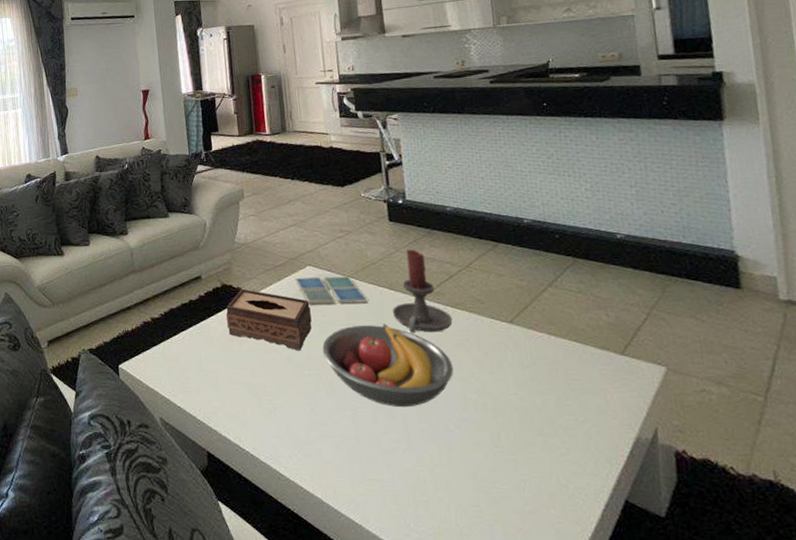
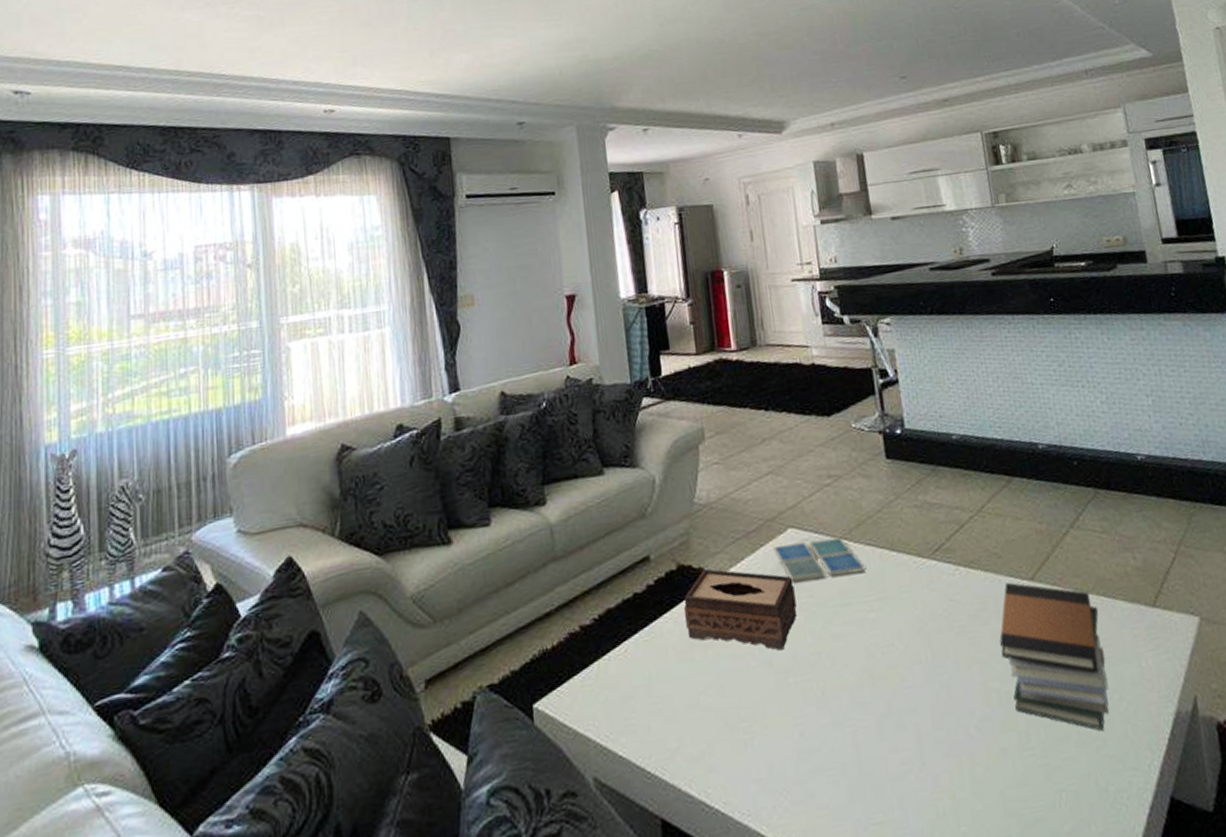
fruit bowl: present [322,324,454,408] -> none [811,598,972,714]
candle holder: present [392,249,453,334] -> none [894,494,967,608]
book stack: none [479,322,575,442] -> present [999,582,1110,731]

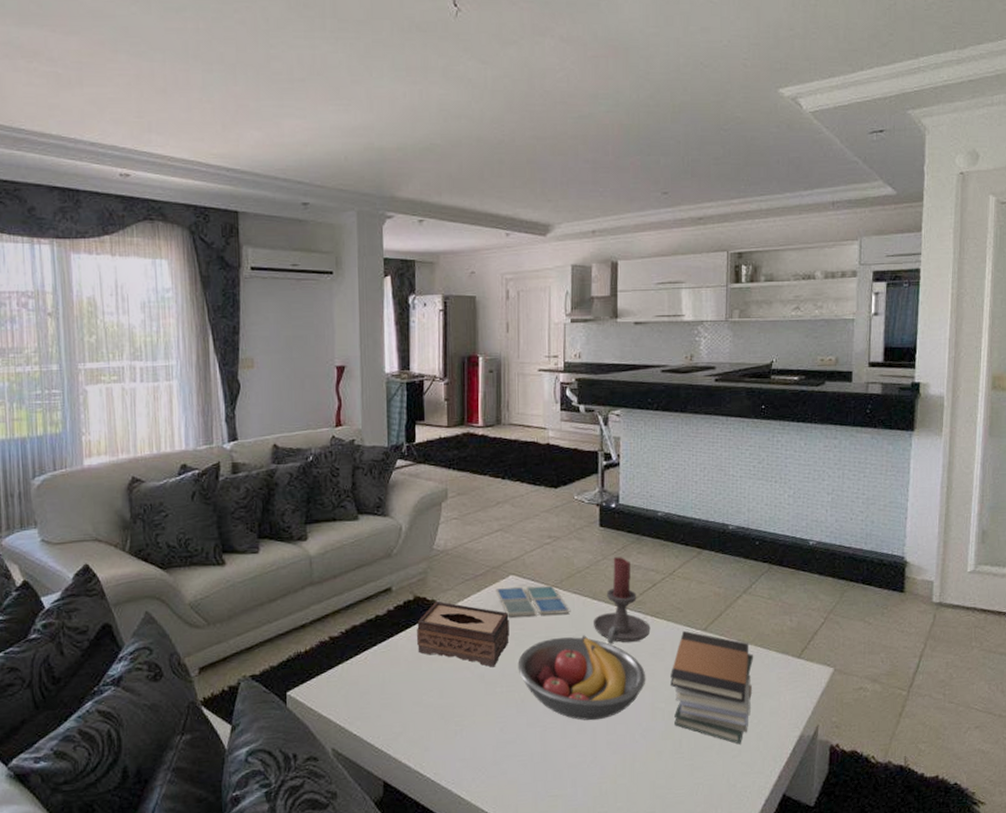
fruit bowl: none [811,598,972,714] -> present [518,635,646,721]
candle holder: none [894,494,967,608] -> present [592,557,651,645]

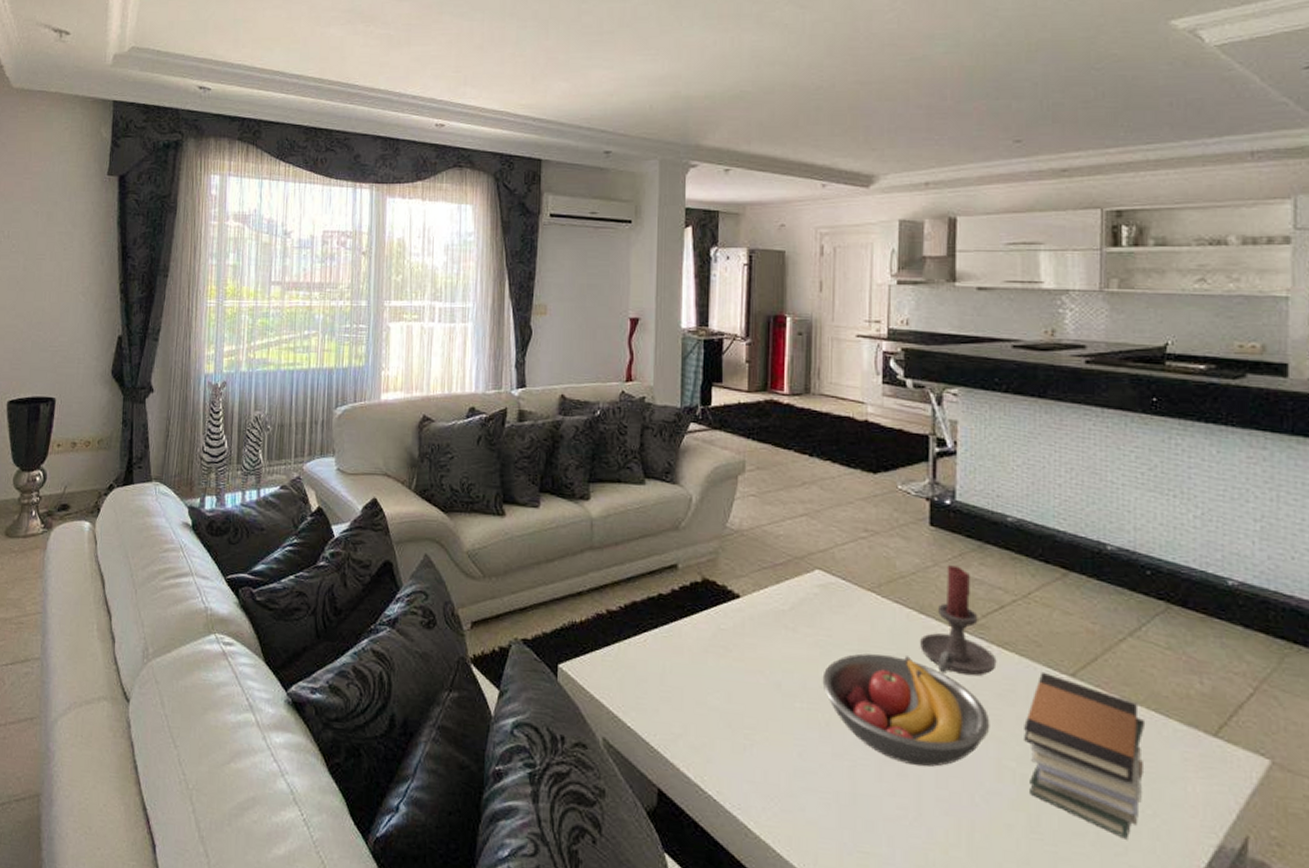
tissue box: present [417,601,509,667] -> none [704,587,813,677]
drink coaster: present [496,585,570,617] -> none [798,583,890,626]

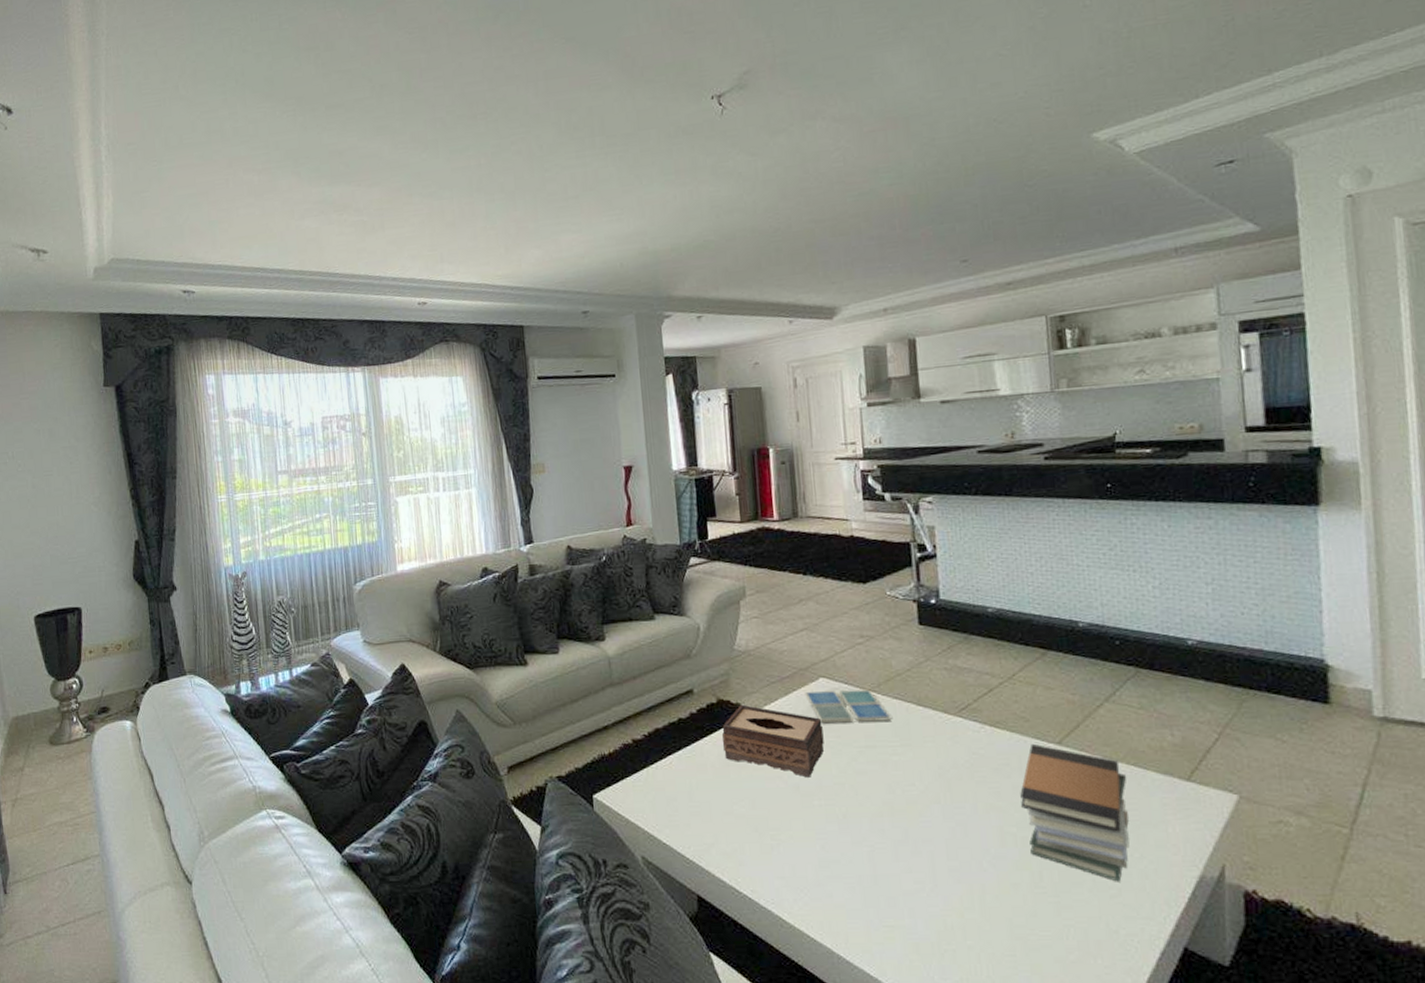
tissue box: none [704,587,813,677] -> present [722,704,824,778]
drink coaster: none [798,583,890,626] -> present [805,689,892,723]
fruit bowl: present [822,653,990,767] -> none [836,745,991,843]
candle holder: present [919,565,997,676] -> none [919,658,991,757]

